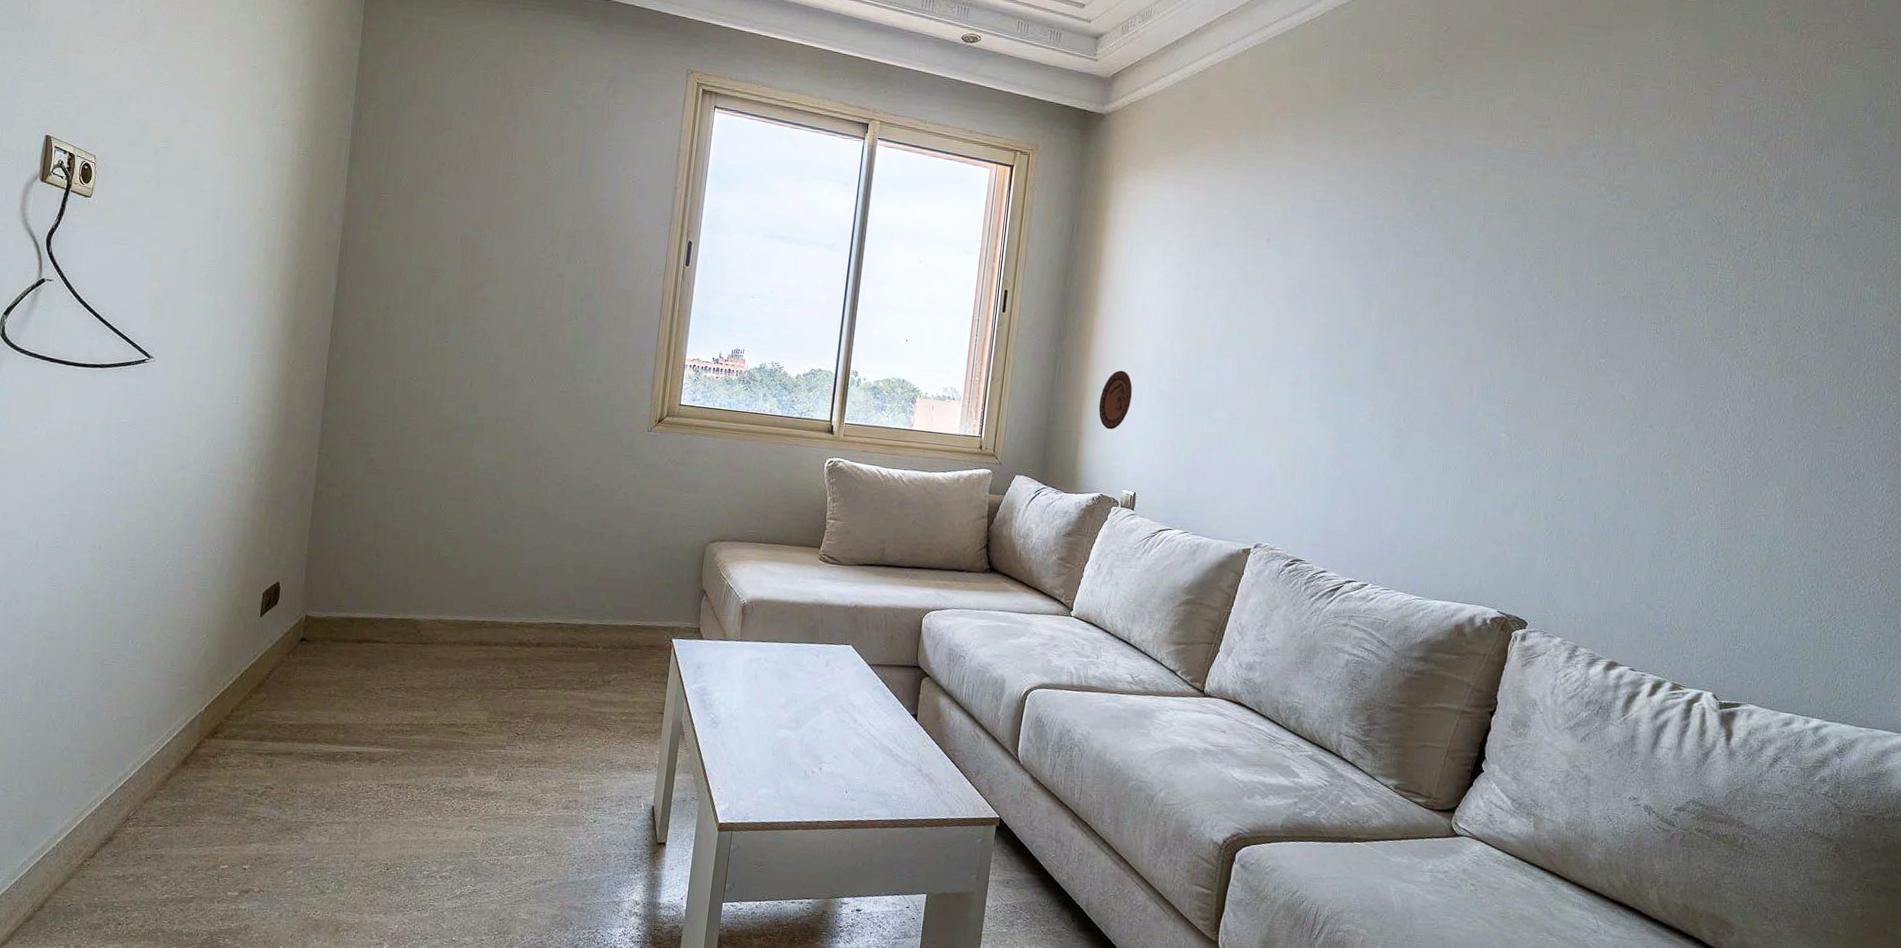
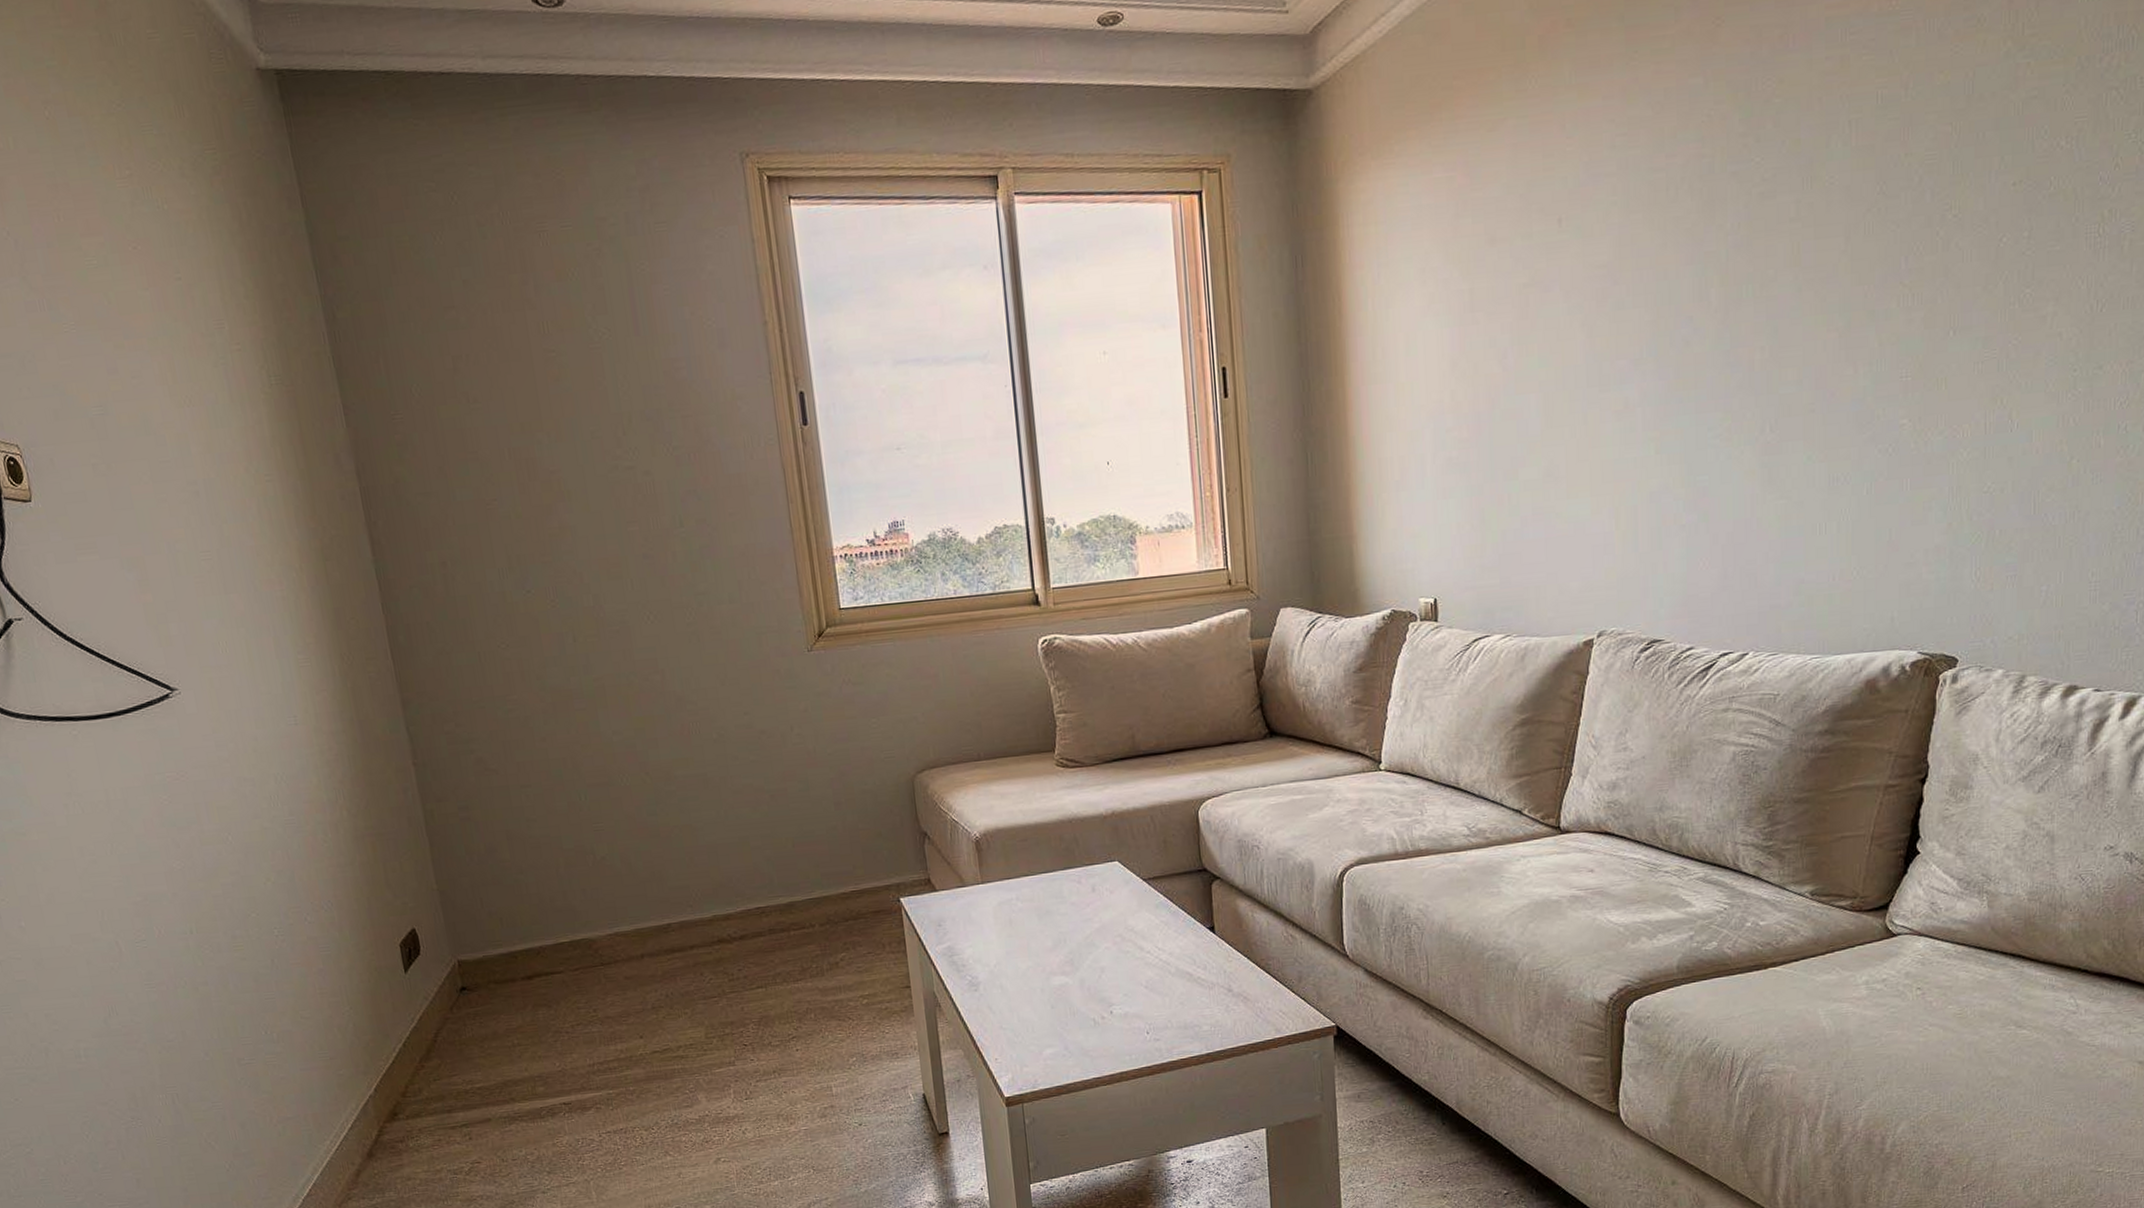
decorative plate: present [1098,370,1133,430] -> none [1370,442,1412,524]

